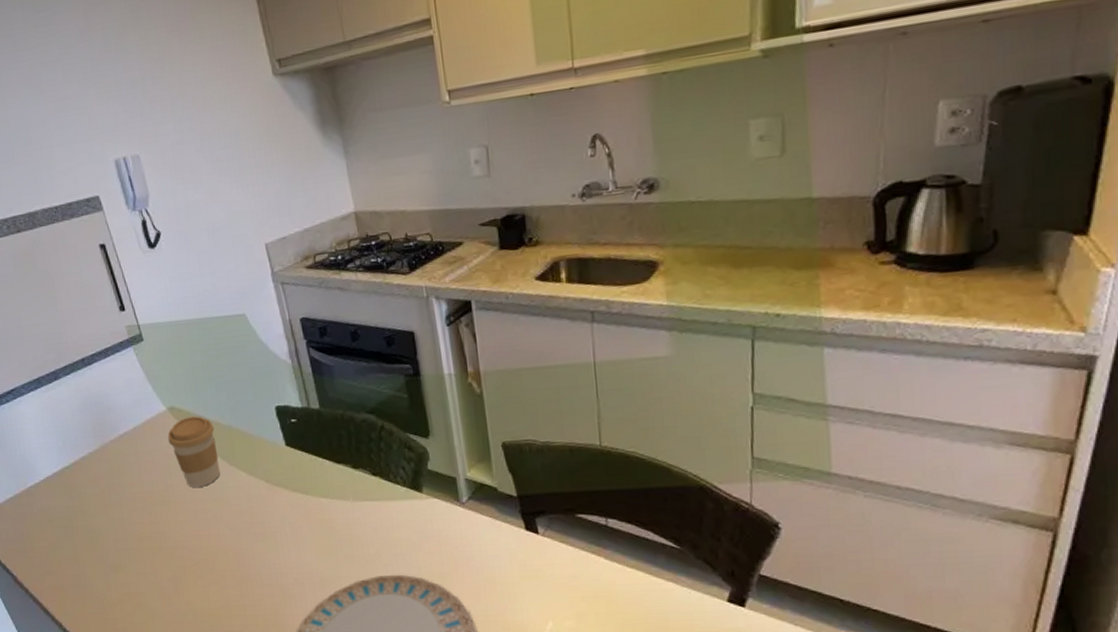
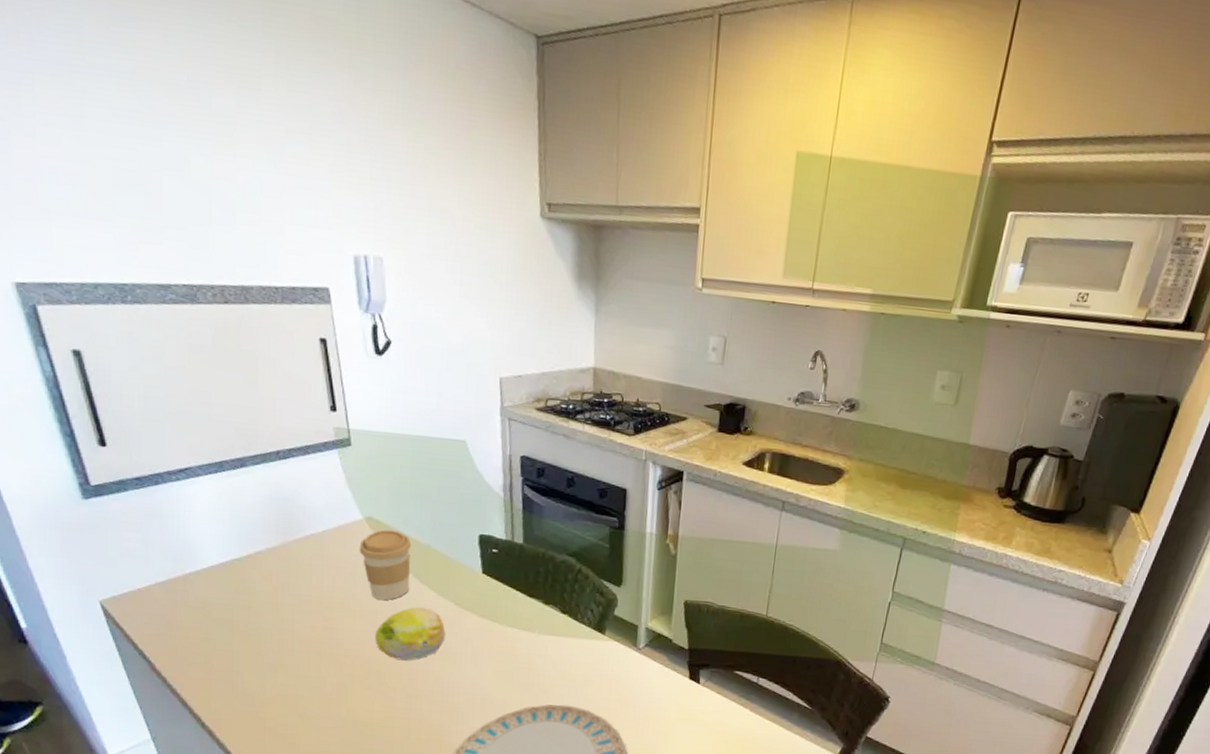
fruit: none [197,489,263,547] -> present [375,606,446,661]

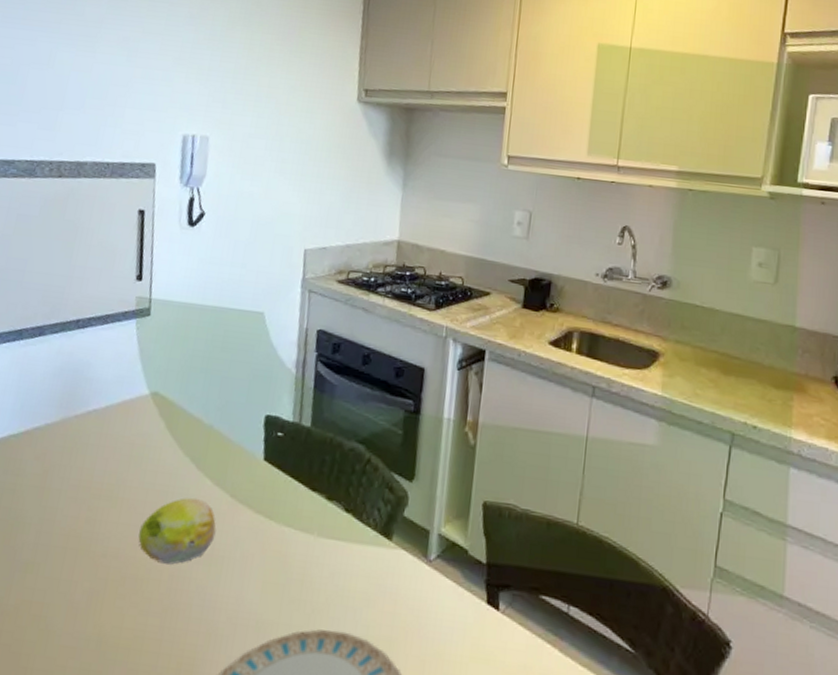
coffee cup: present [359,529,412,600] -> none [139,406,195,488]

